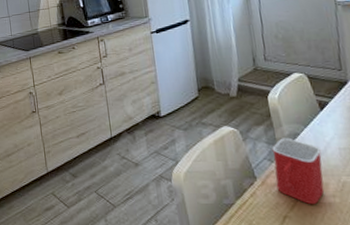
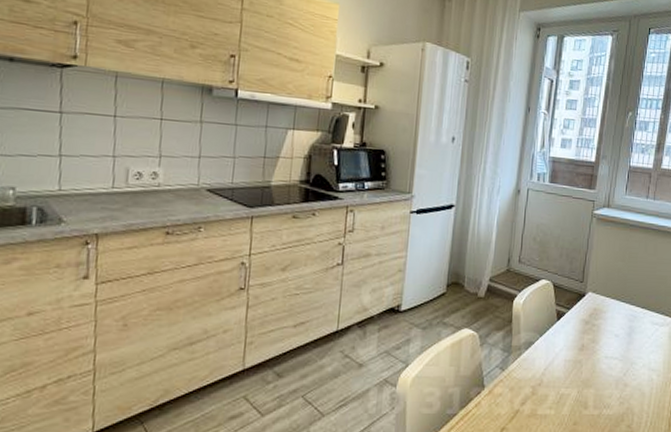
mug: present [272,137,325,205] -> none [501,345,550,417]

